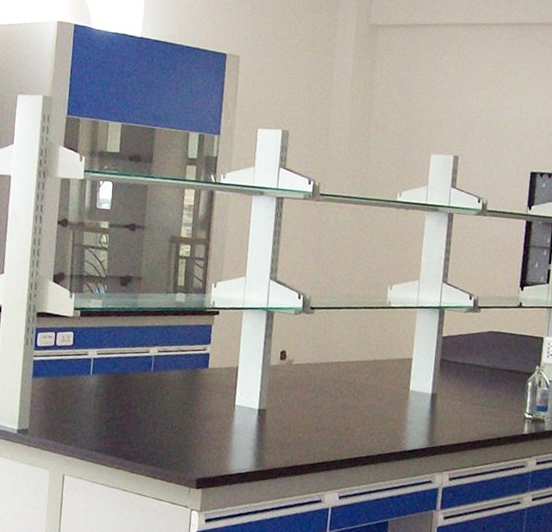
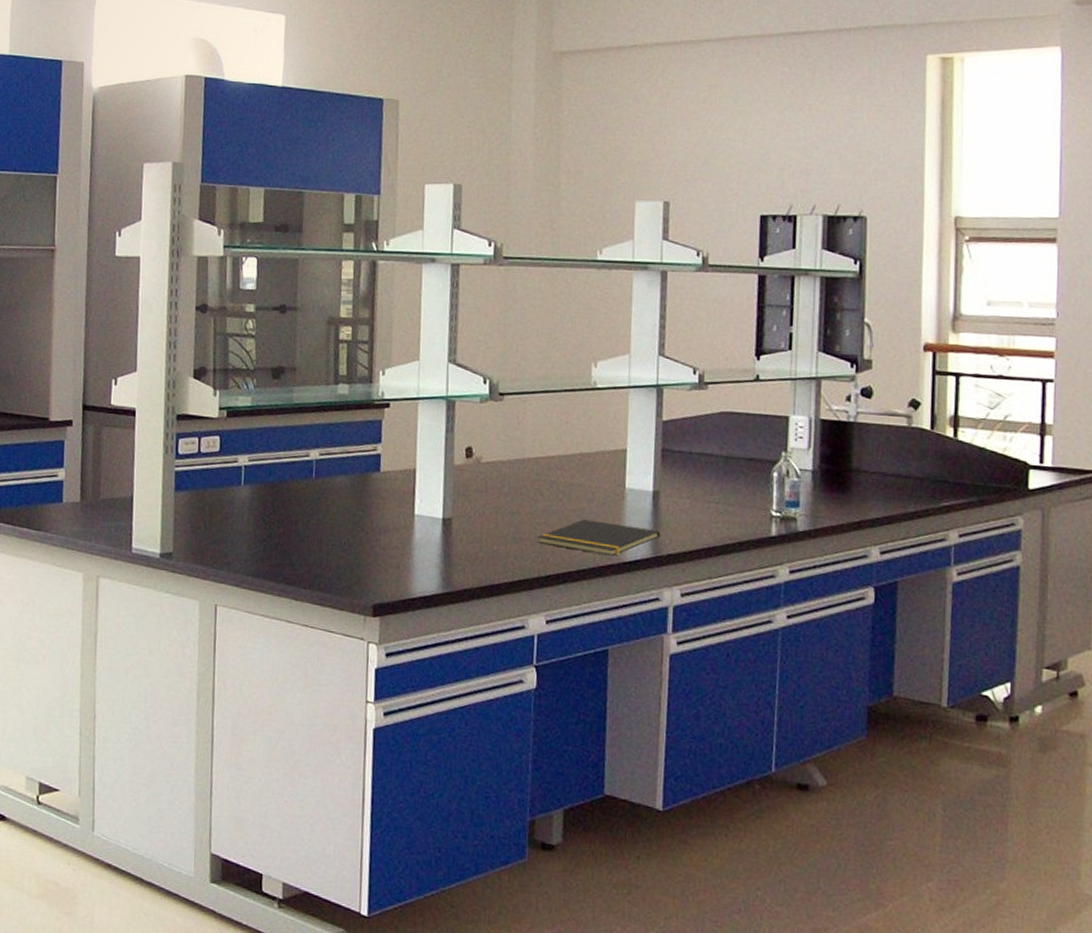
notepad: none [335,414,436,446] -> present [537,519,660,556]

